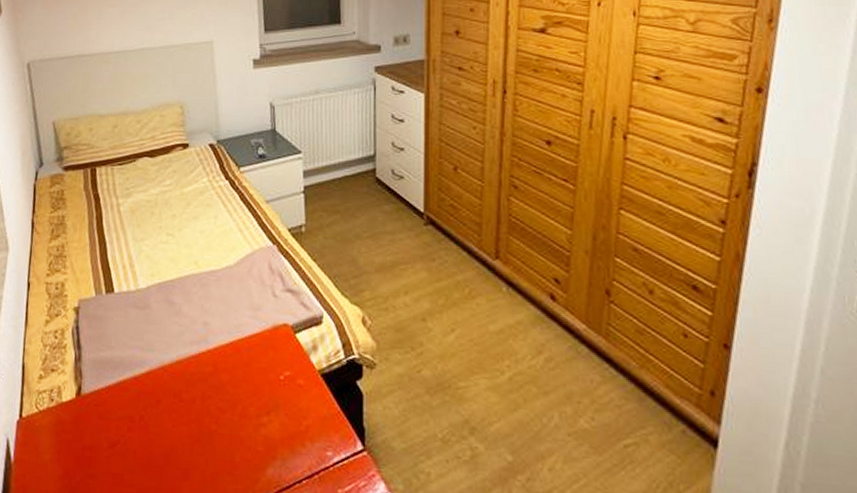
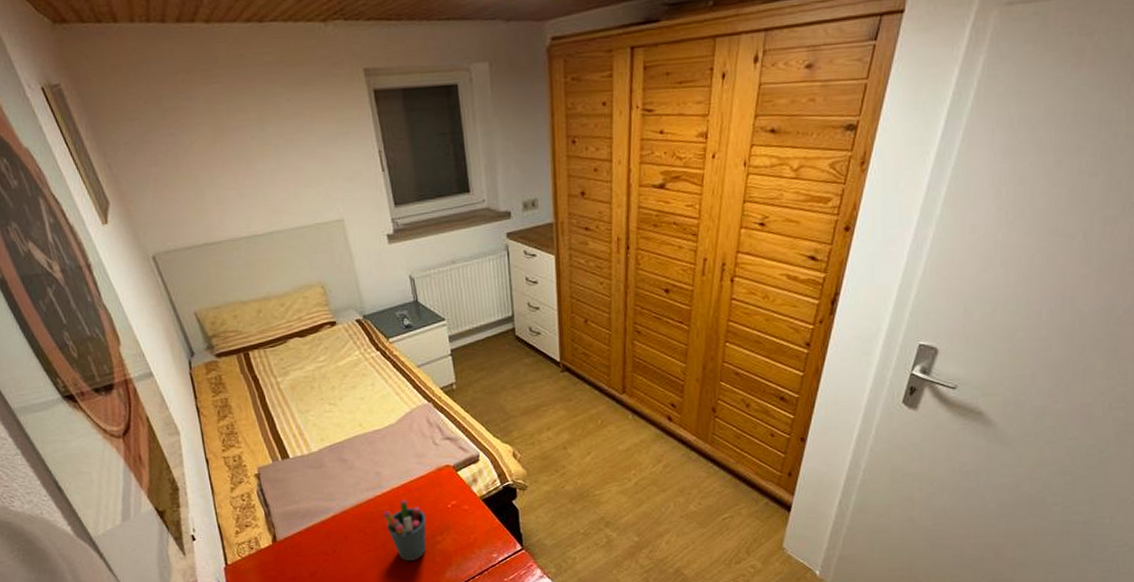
pen holder: none [204,361,254,447] -> present [383,499,427,562]

